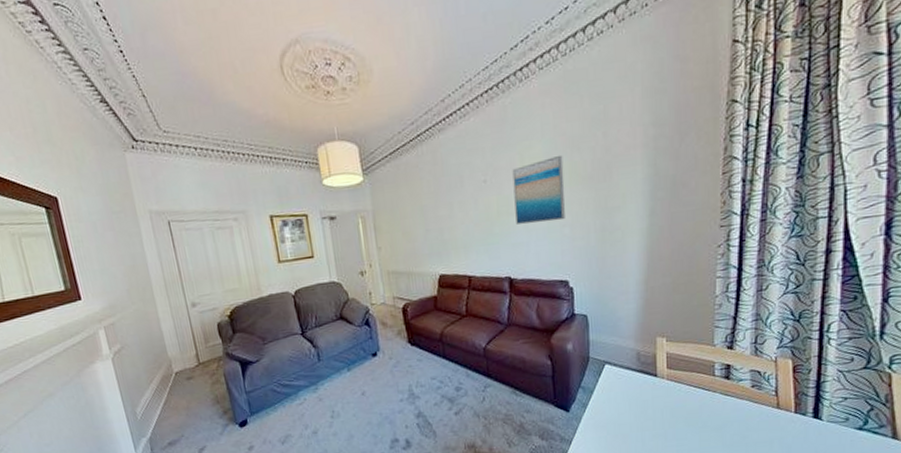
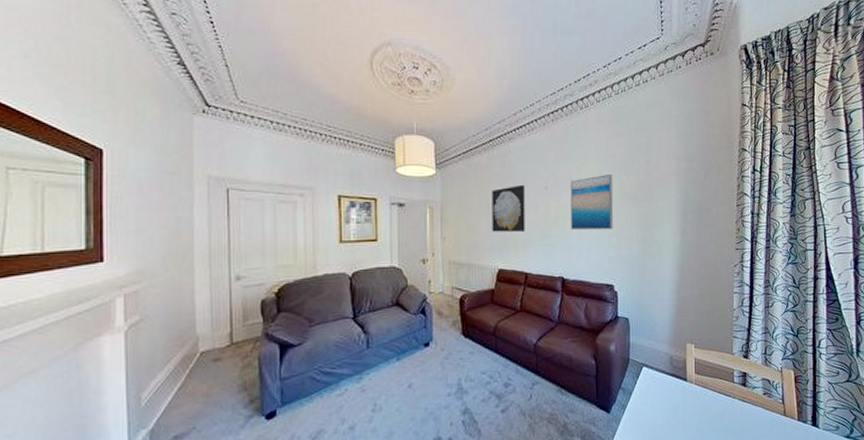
wall art: none [424,180,465,236] -> present [491,184,525,232]

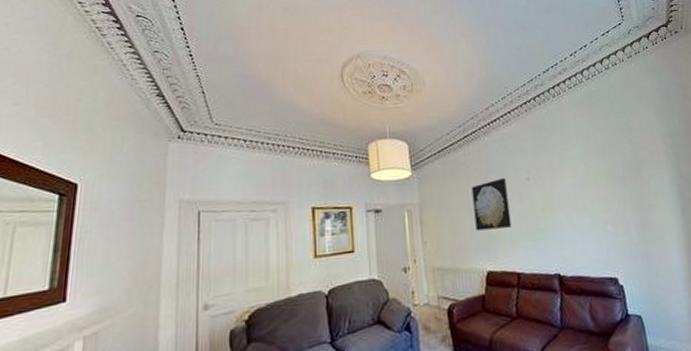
wall art: present [570,173,614,230] -> none [553,157,606,220]

